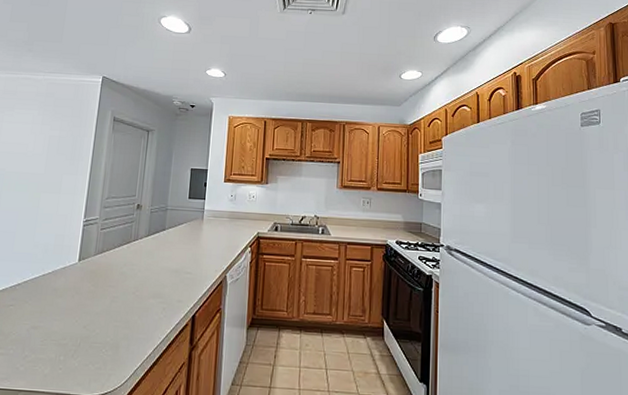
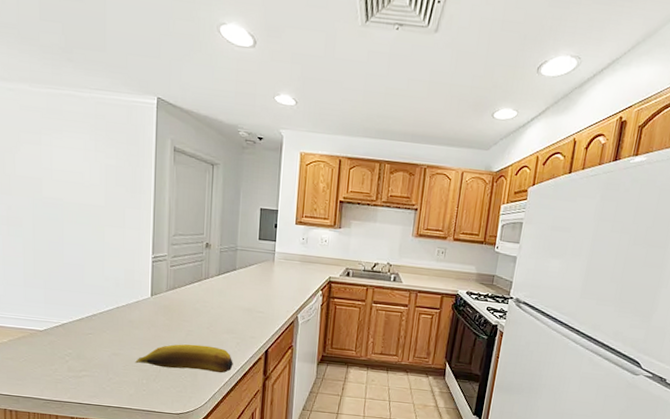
banana: none [54,312,158,344] -> present [135,344,233,373]

